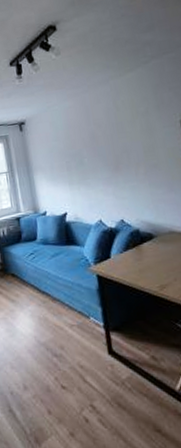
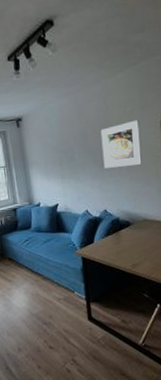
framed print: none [111,119,162,173] -> present [100,119,143,169]

